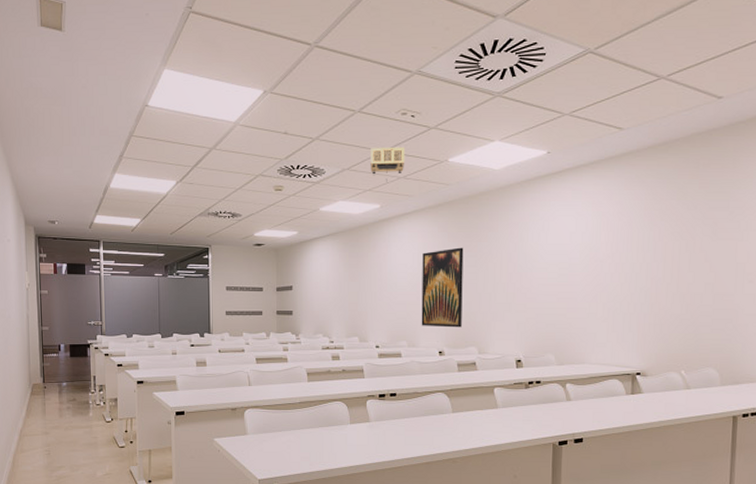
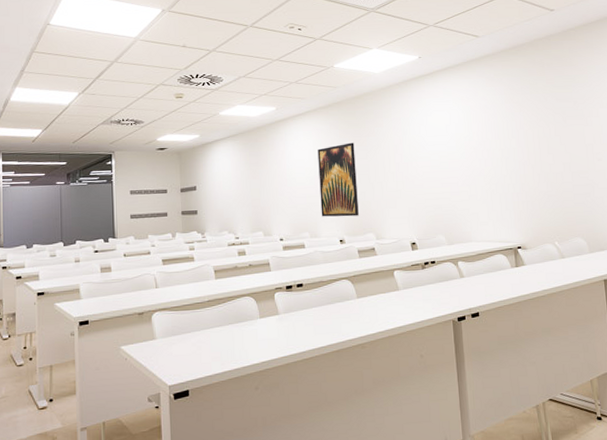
projector: present [370,146,405,182] -> none [263,55,296,87]

